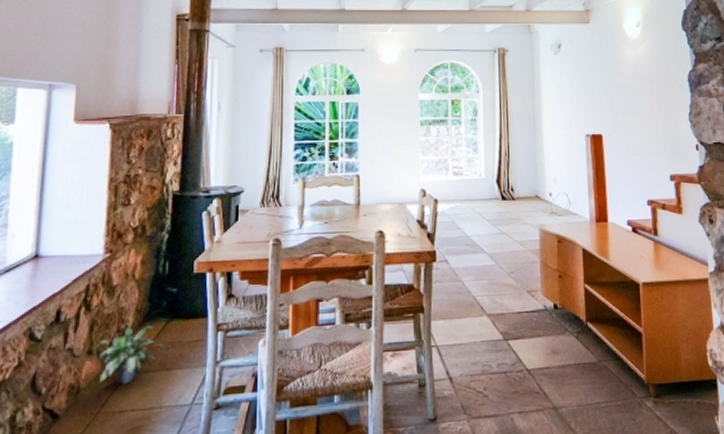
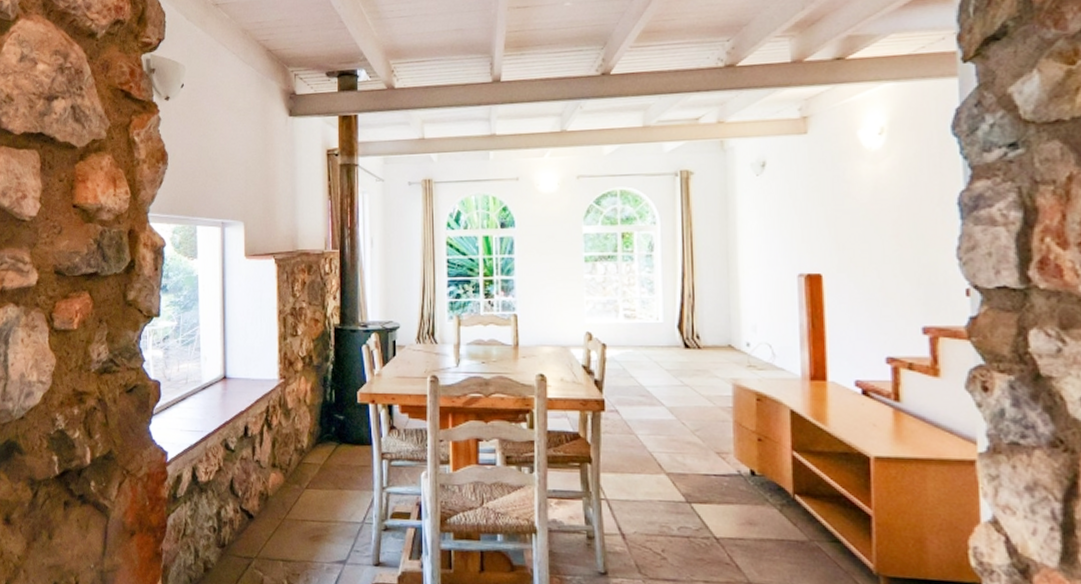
potted plant: present [92,326,170,385] -> none [276,447,341,497]

